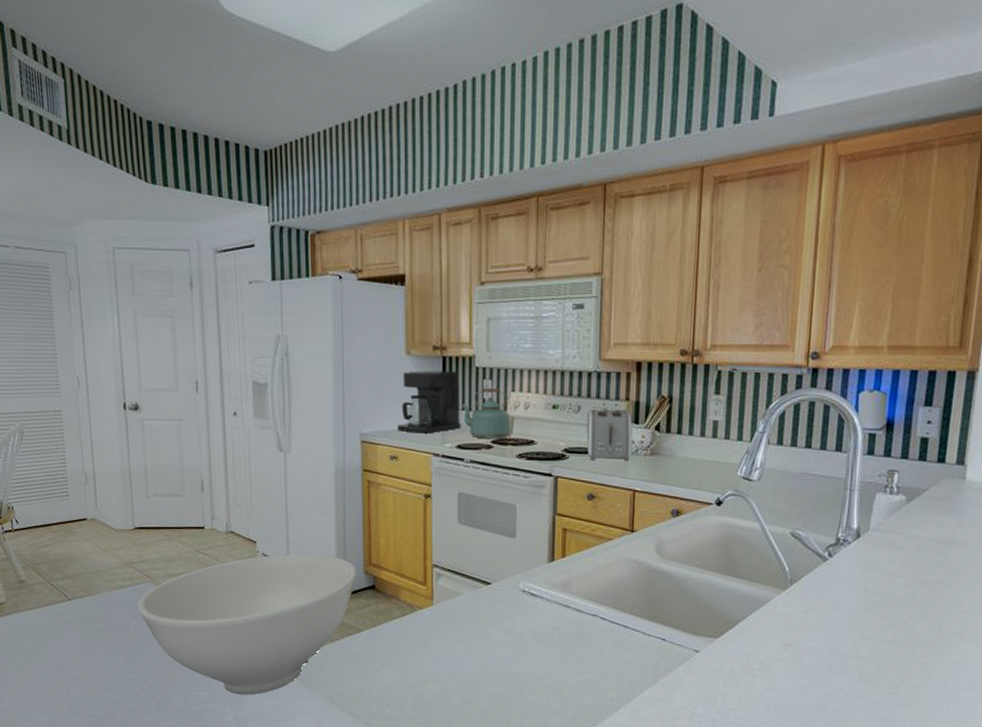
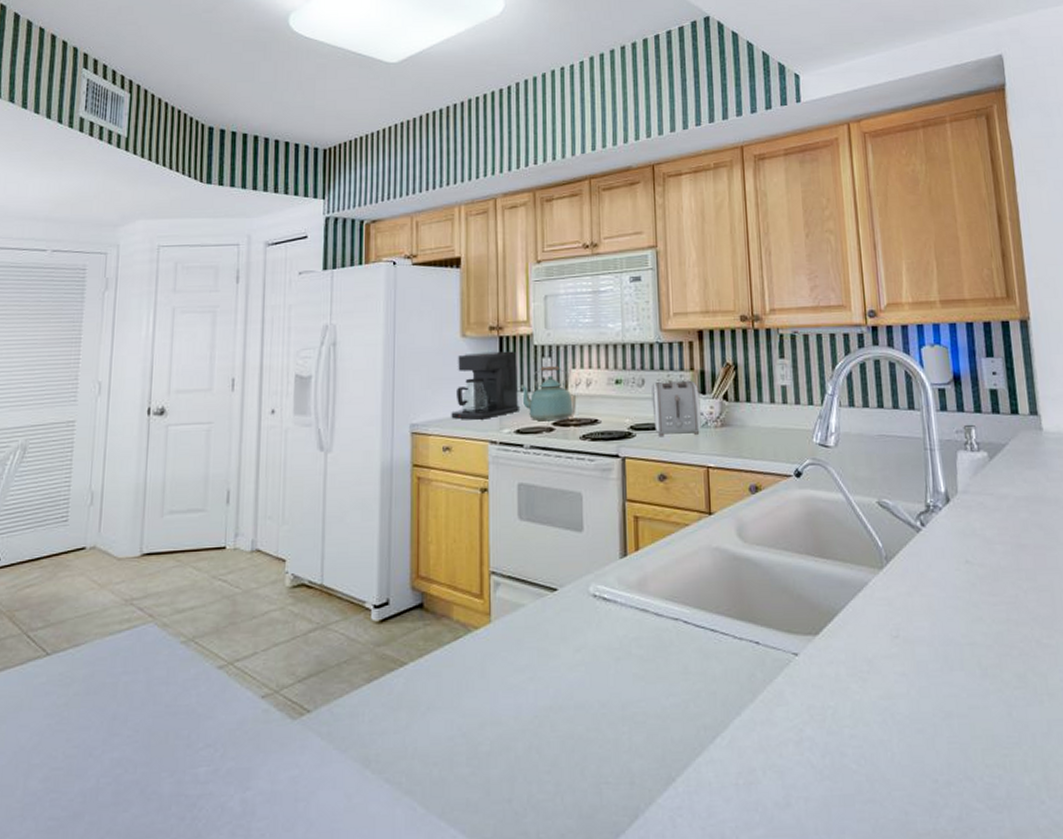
bowl: present [137,553,357,695] -> none [131,569,402,767]

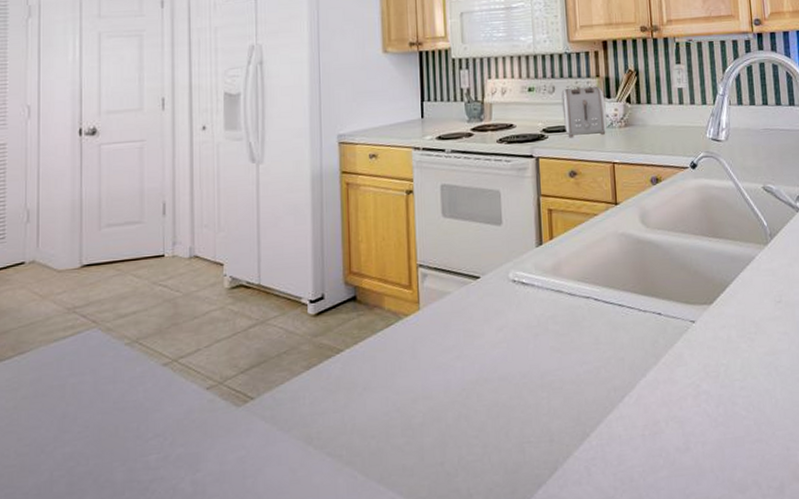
coffee maker: present [451,351,519,420] -> none [376,64,440,129]
kettle: present [520,365,575,422] -> none [440,76,491,128]

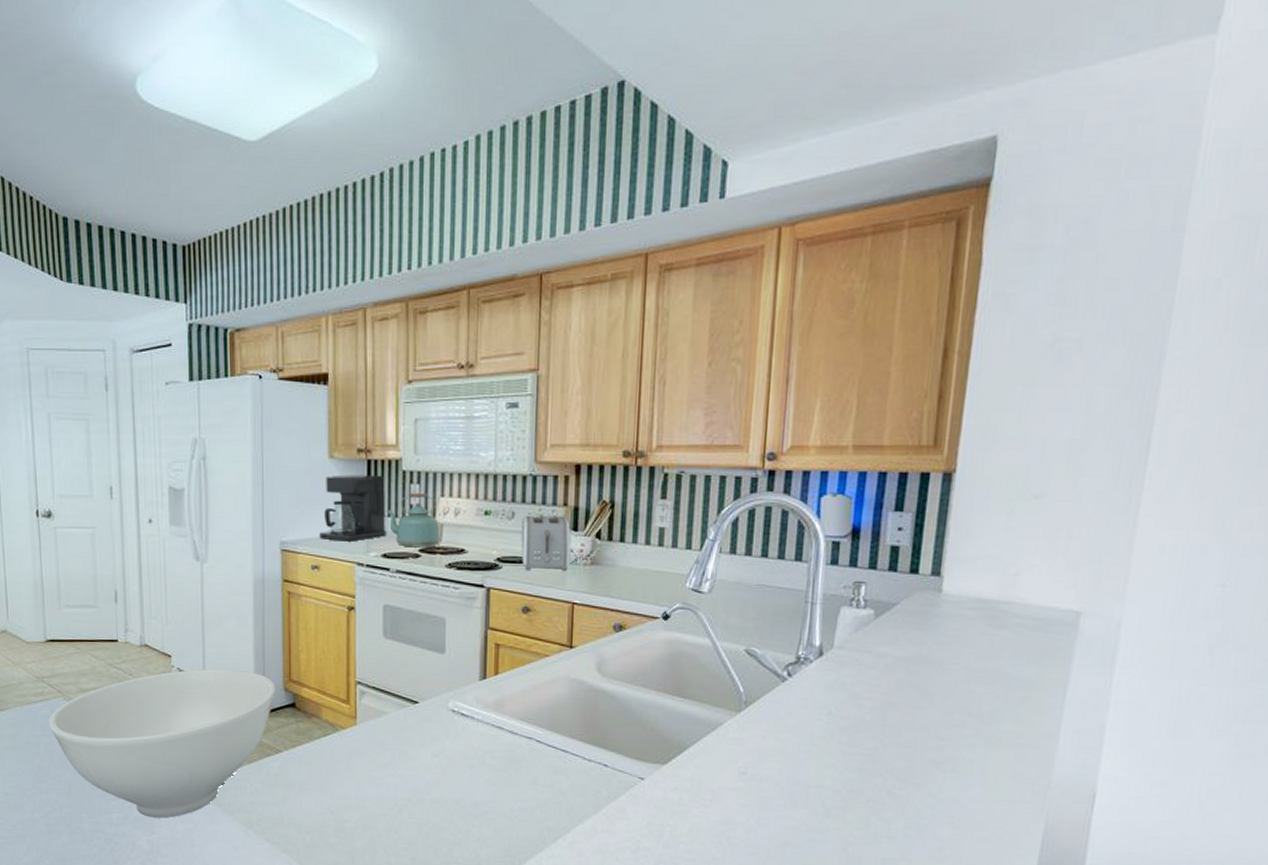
bowl: none [77,269,336,452] -> present [48,668,276,818]
coffee maker: none [376,64,440,129] -> present [319,474,386,542]
kettle: none [440,76,491,128] -> present [388,492,441,548]

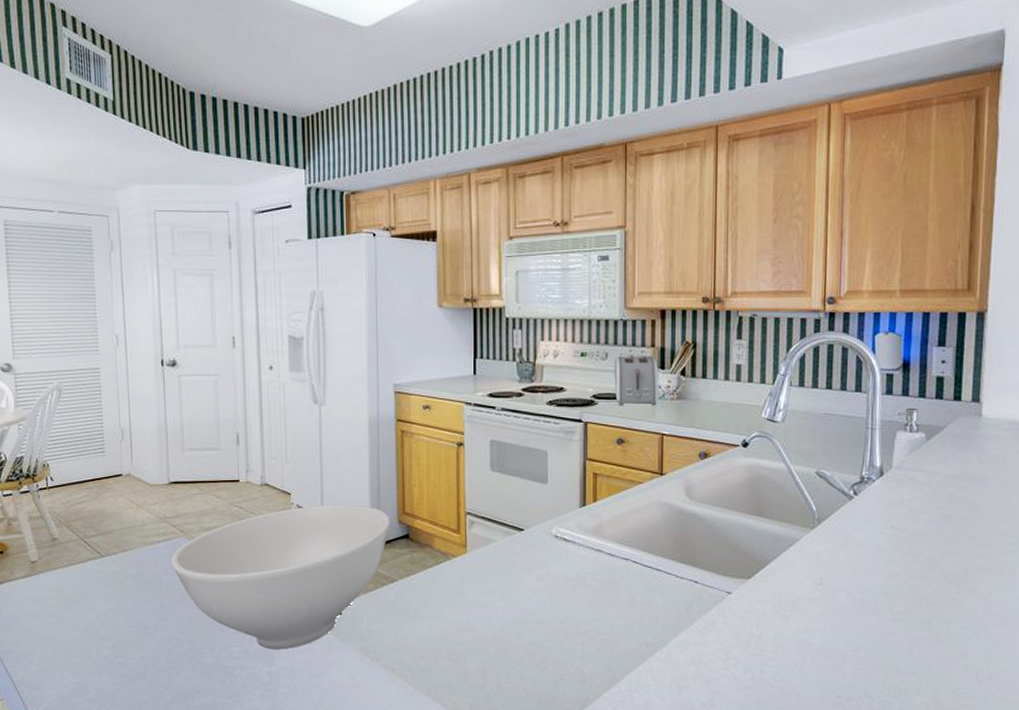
coffee maker: present [319,474,386,542] -> none [430,322,492,383]
kettle: present [388,492,441,548] -> none [493,337,542,387]

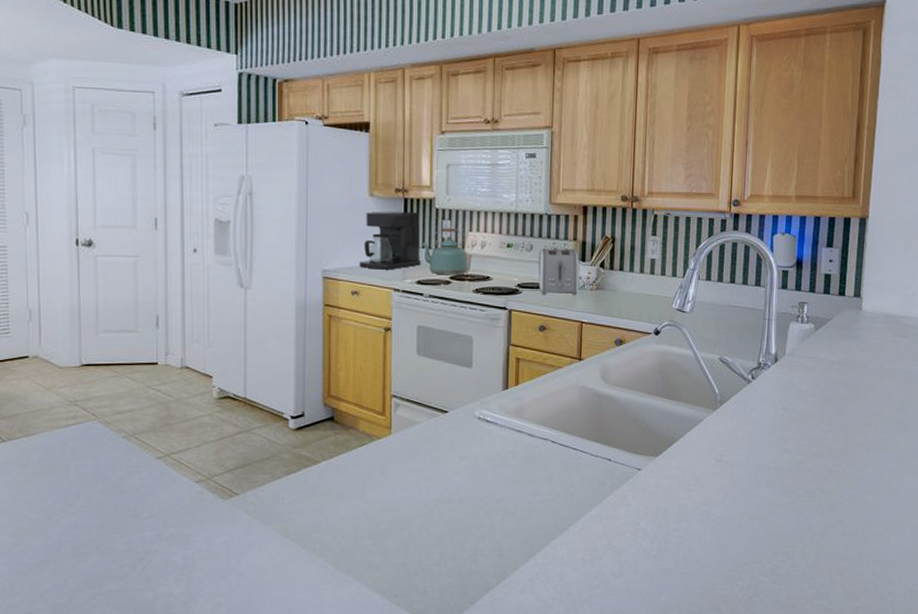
bowl: present [170,504,391,650] -> none [79,387,316,533]
coffee maker: none [430,322,492,383] -> present [359,211,421,270]
kettle: none [493,337,542,387] -> present [422,227,470,276]

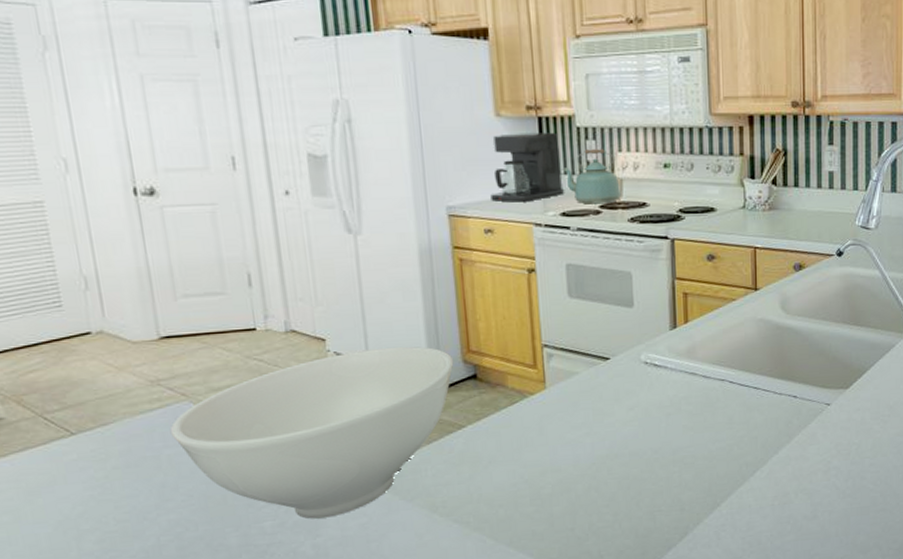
bowl: none [79,387,316,533] -> present [170,346,454,519]
toaster: present [538,248,580,296] -> none [701,165,750,220]

